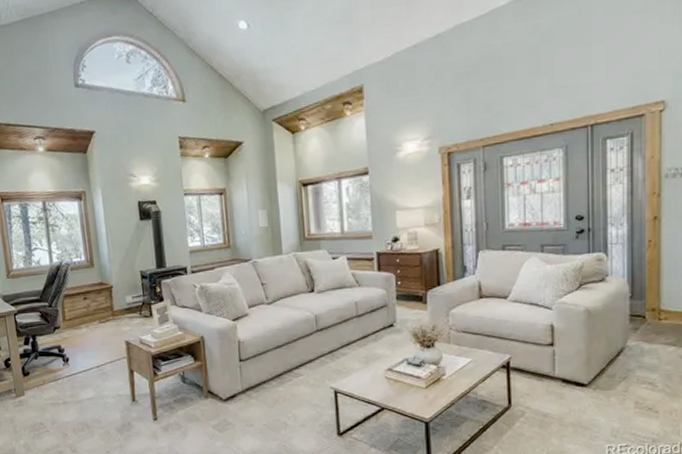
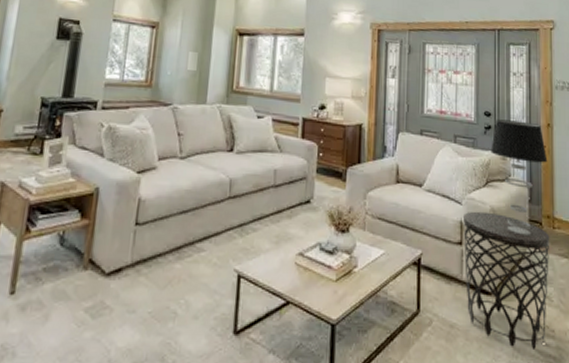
side table: none [554,313,655,429] -> present [463,211,550,349]
table lamp: none [584,218,653,330] -> present [491,119,548,235]

